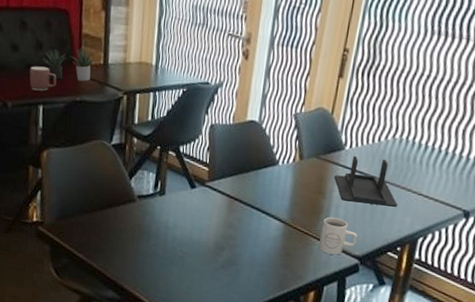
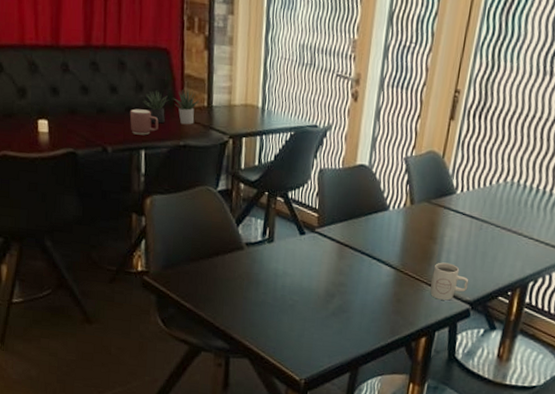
napkin holder: present [334,155,398,207] -> none [445,199,509,251]

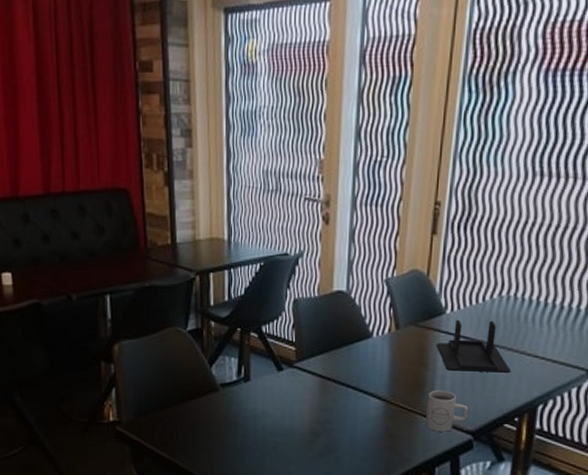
mug: present [129,108,159,136] -> none [92,253,122,280]
succulent plant: present [142,89,201,125] -> none [104,228,164,267]
napkin holder: none [445,199,509,251] -> present [437,319,512,373]

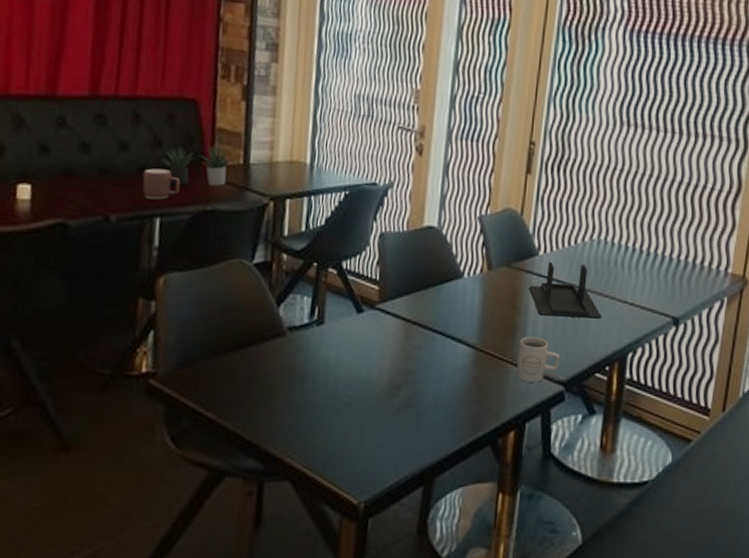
mug: none [92,253,122,280] -> present [142,168,181,200]
succulent plant: none [104,228,164,267] -> present [160,144,235,186]

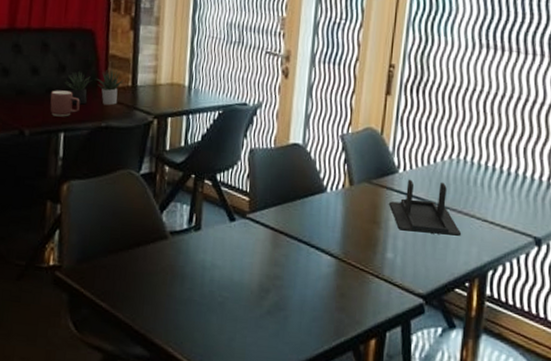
mug: present [516,336,561,383] -> none [377,249,420,294]

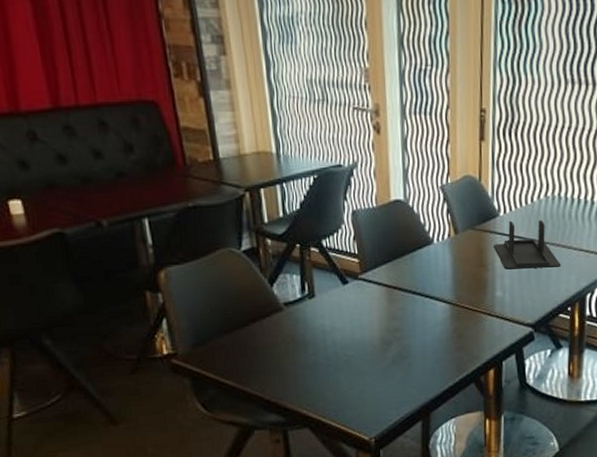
mug: present [49,90,81,117] -> none [121,172,160,202]
succulent plant: present [64,69,125,106] -> none [135,143,205,187]

